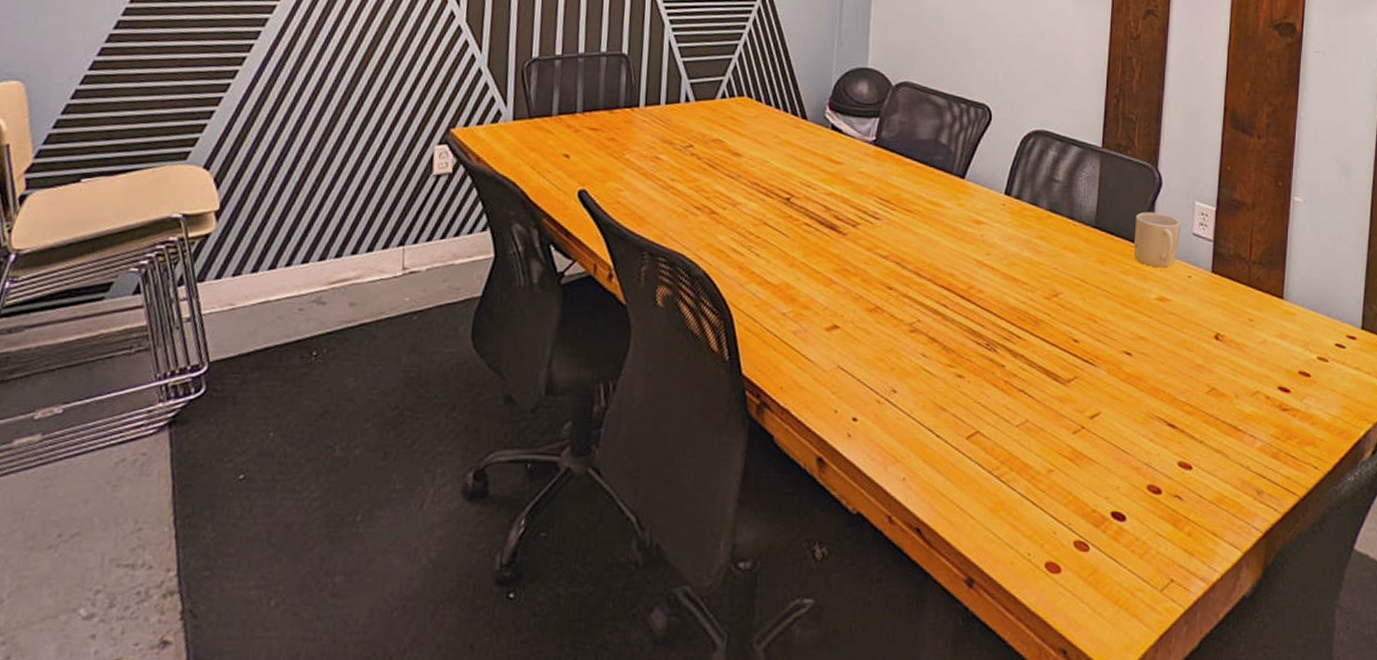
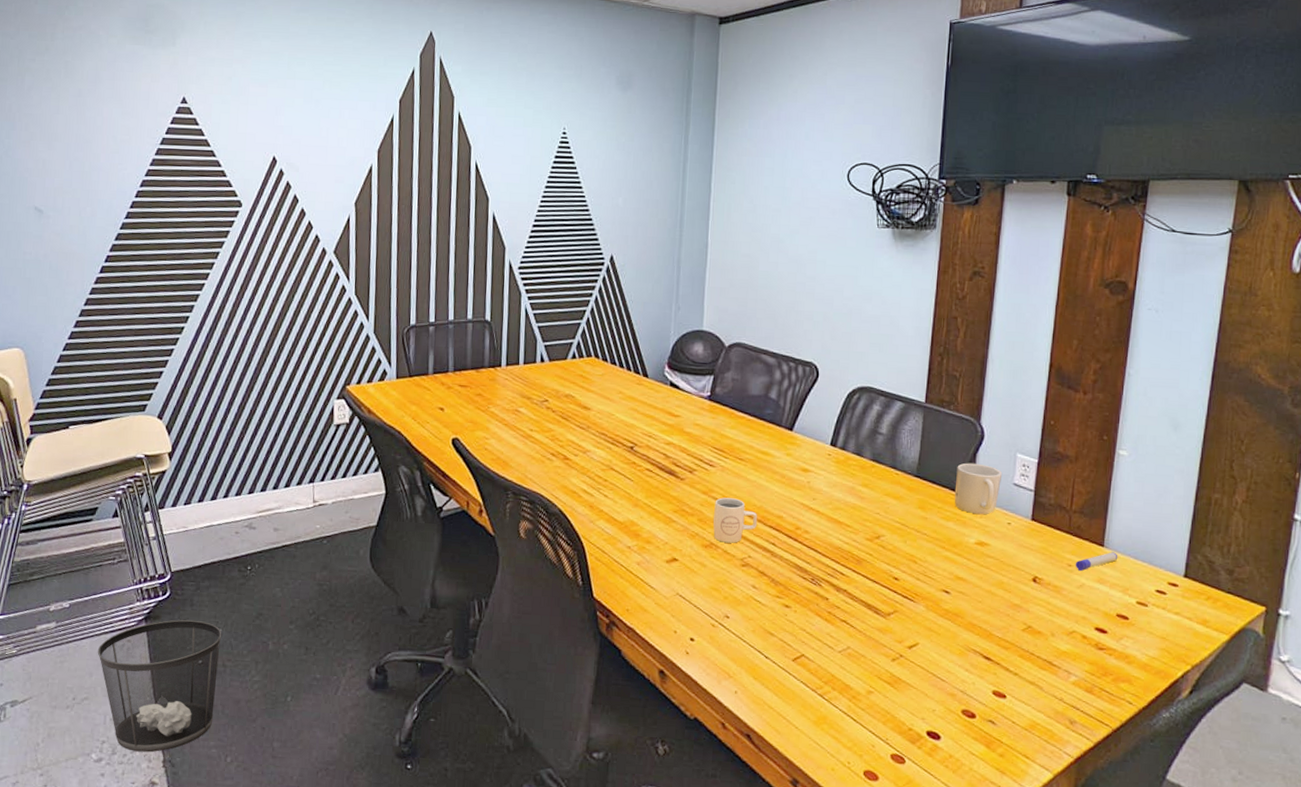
waste bin: none [98,422,274,601] -> present [97,619,222,753]
mug: none [878,254,928,306] -> present [712,497,758,543]
marker pen: none [1256,304,1298,327] -> present [1075,552,1118,572]

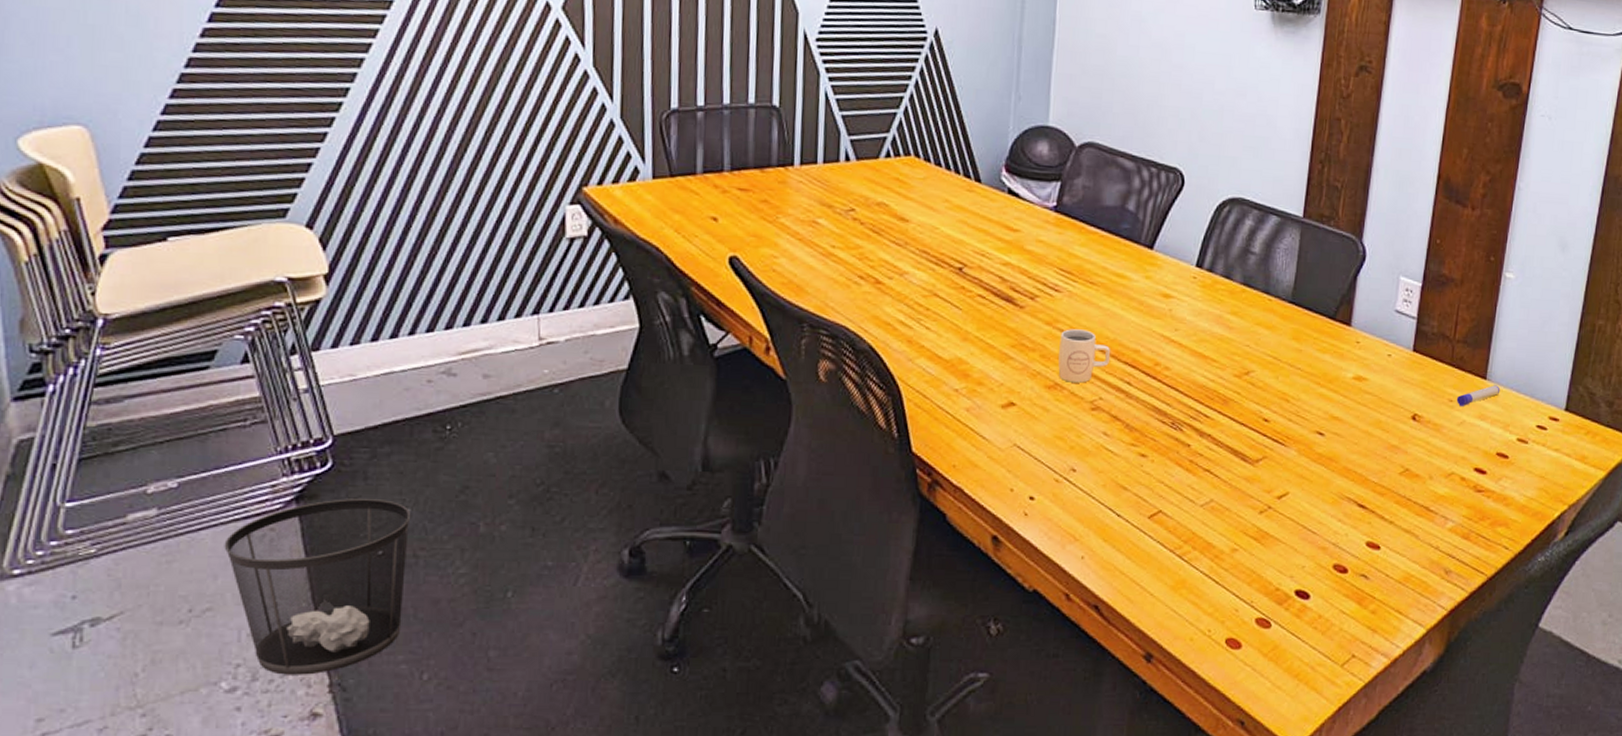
mug: present [954,462,1003,515] -> none [1331,286,1384,346]

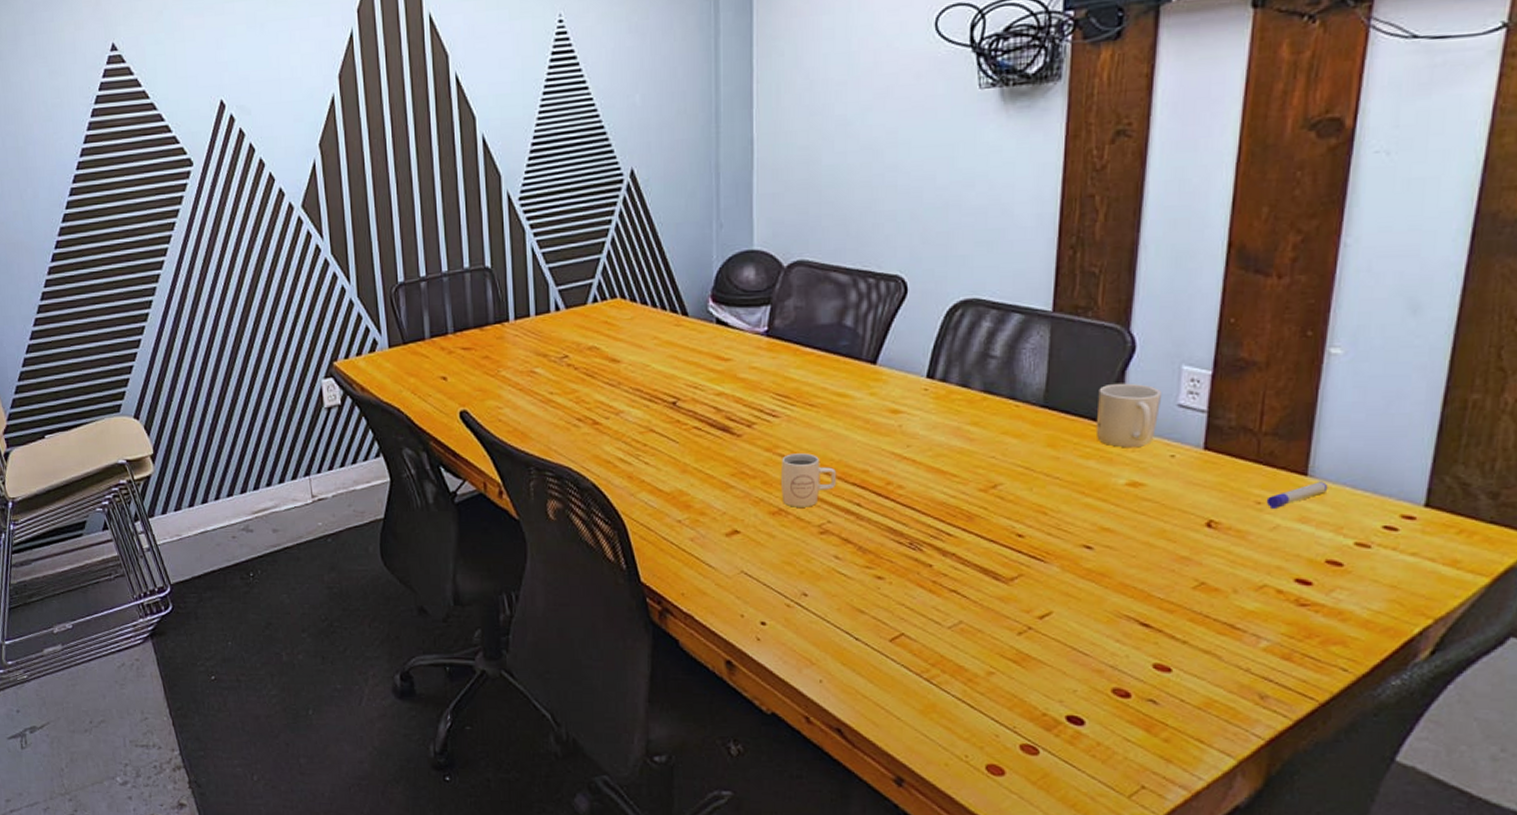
waste bin: present [224,498,411,675] -> none [107,634,234,774]
mug: none [1331,286,1384,346] -> present [1095,383,1163,448]

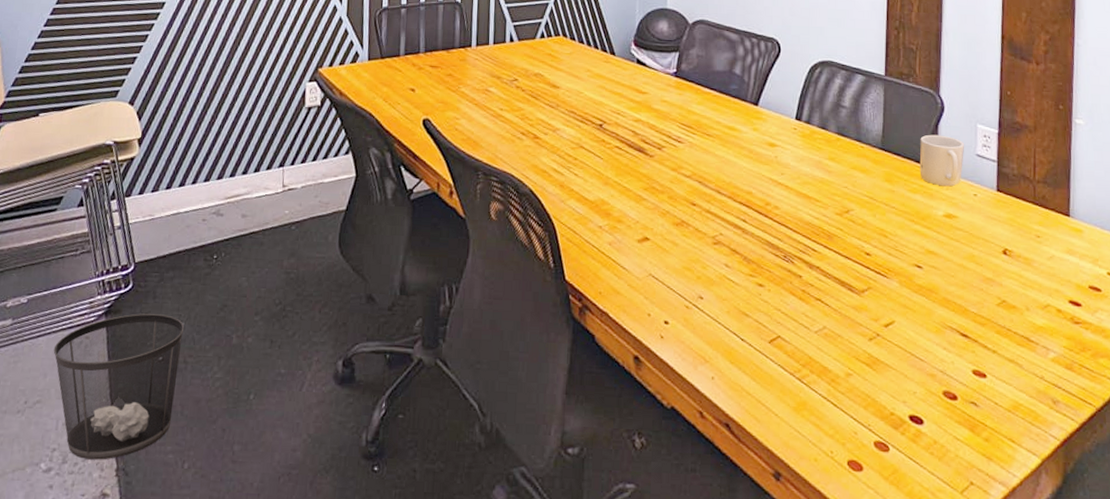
waste bin: none [107,634,234,774] -> present [53,313,185,460]
mug: present [780,453,837,507] -> none [683,174,728,221]
marker pen: present [1266,482,1328,510] -> none [1043,222,1085,243]

